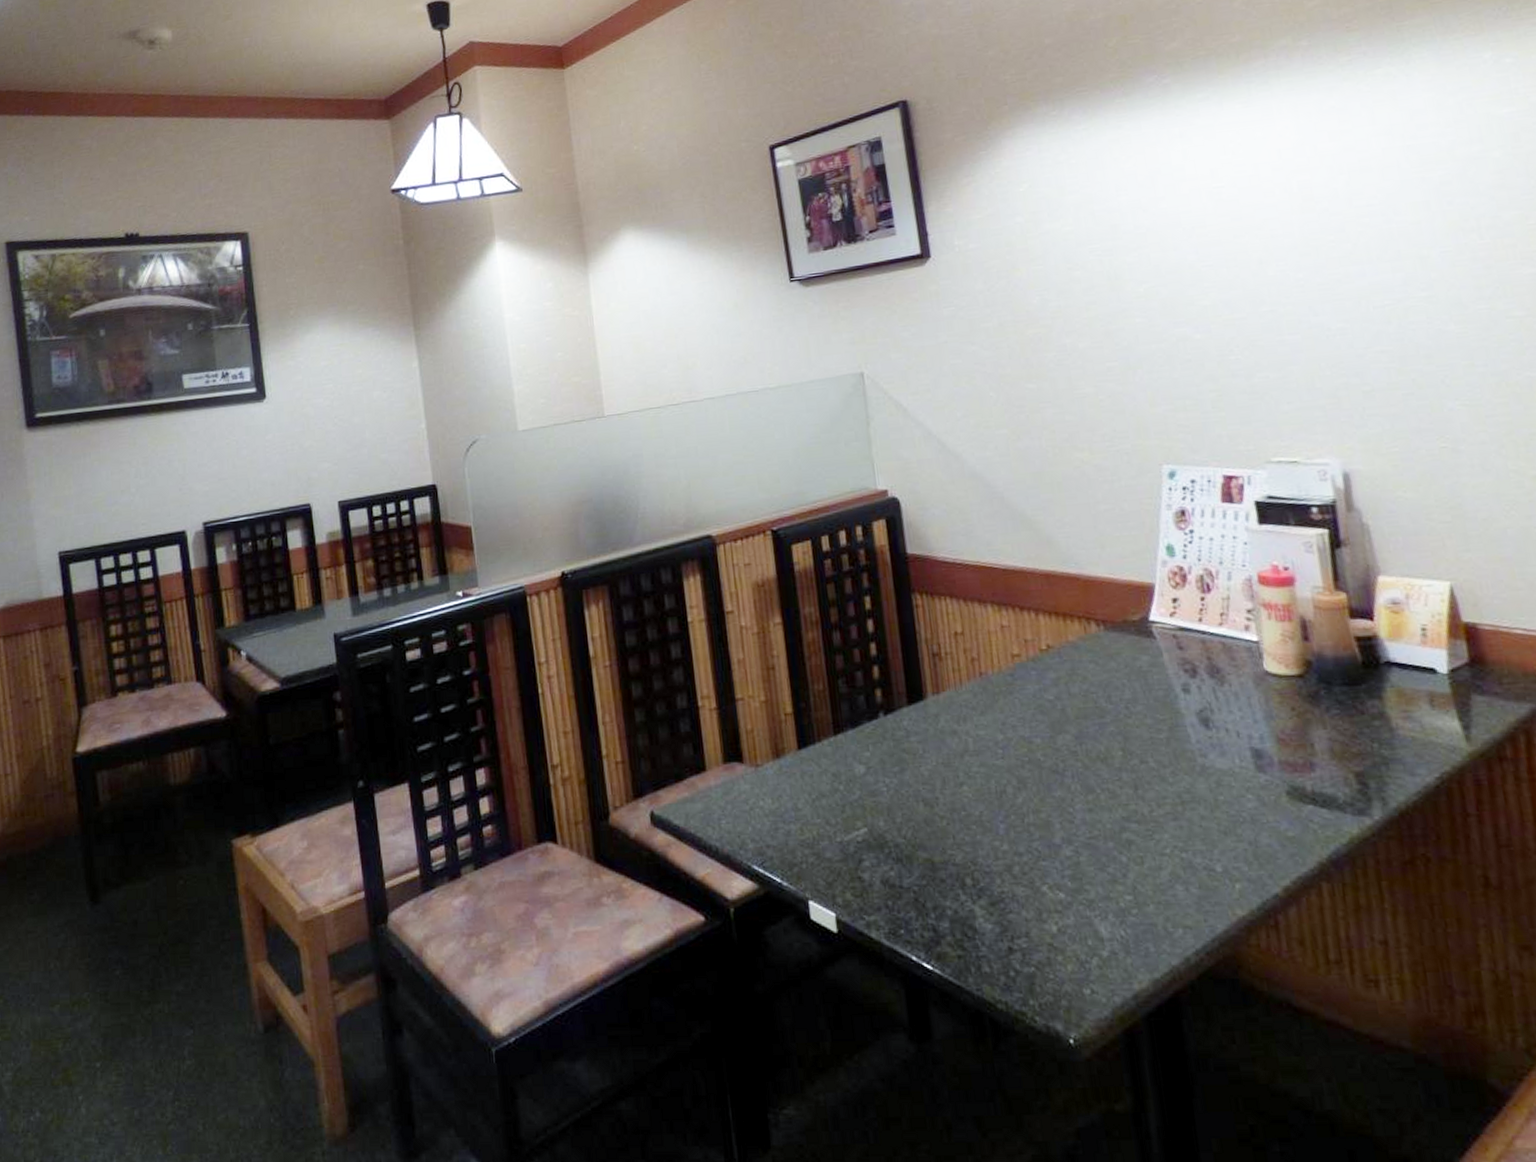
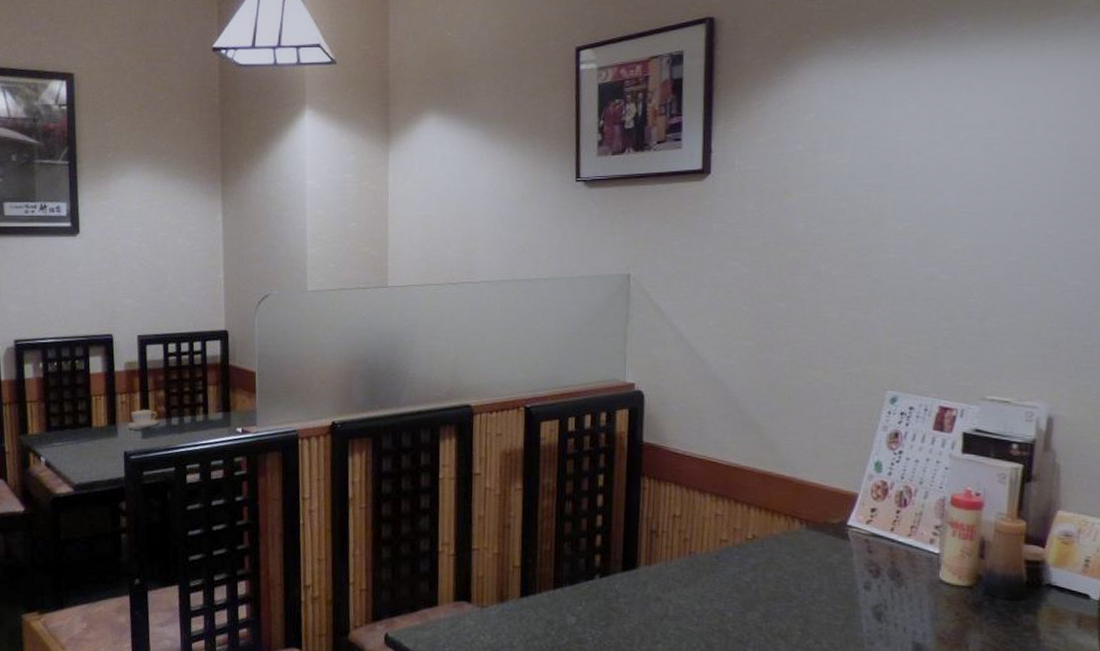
teacup: none [333,583,370,609] -> present [126,409,160,431]

